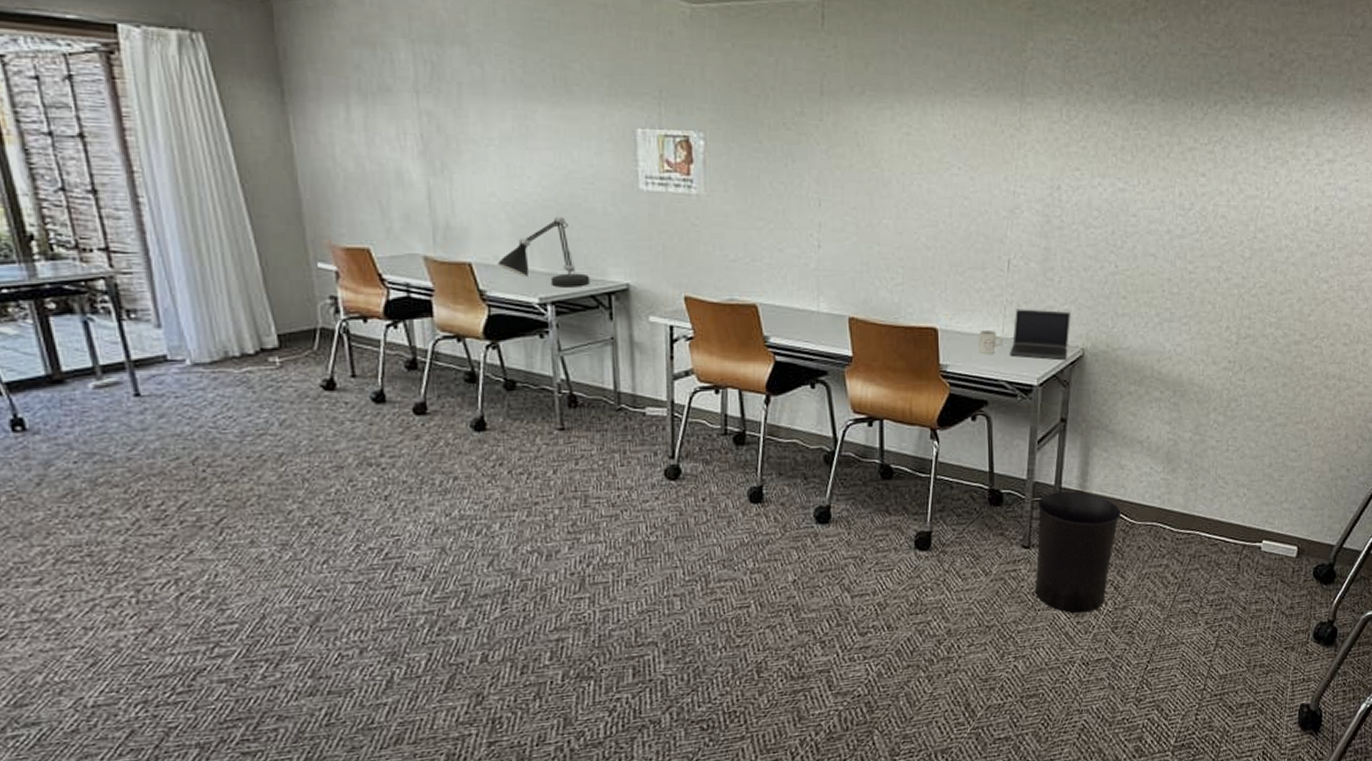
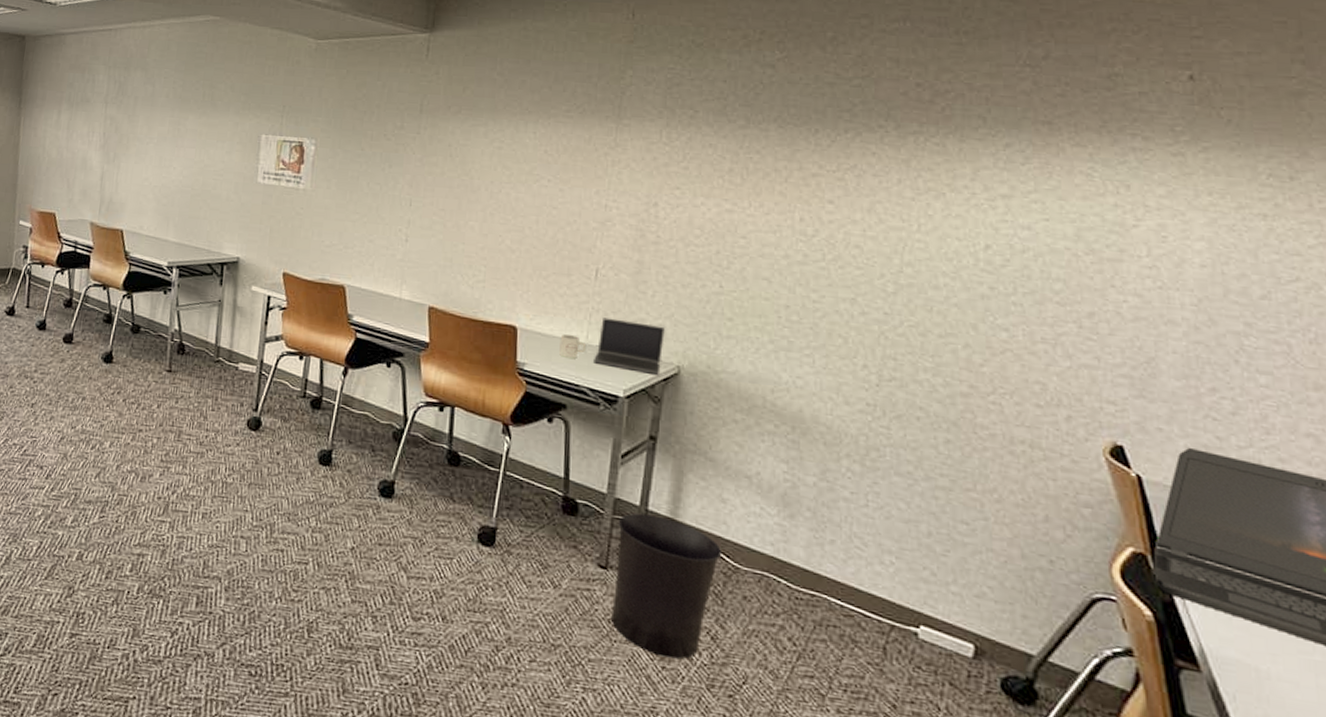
desk lamp: present [497,217,590,288] -> none [141,199,209,256]

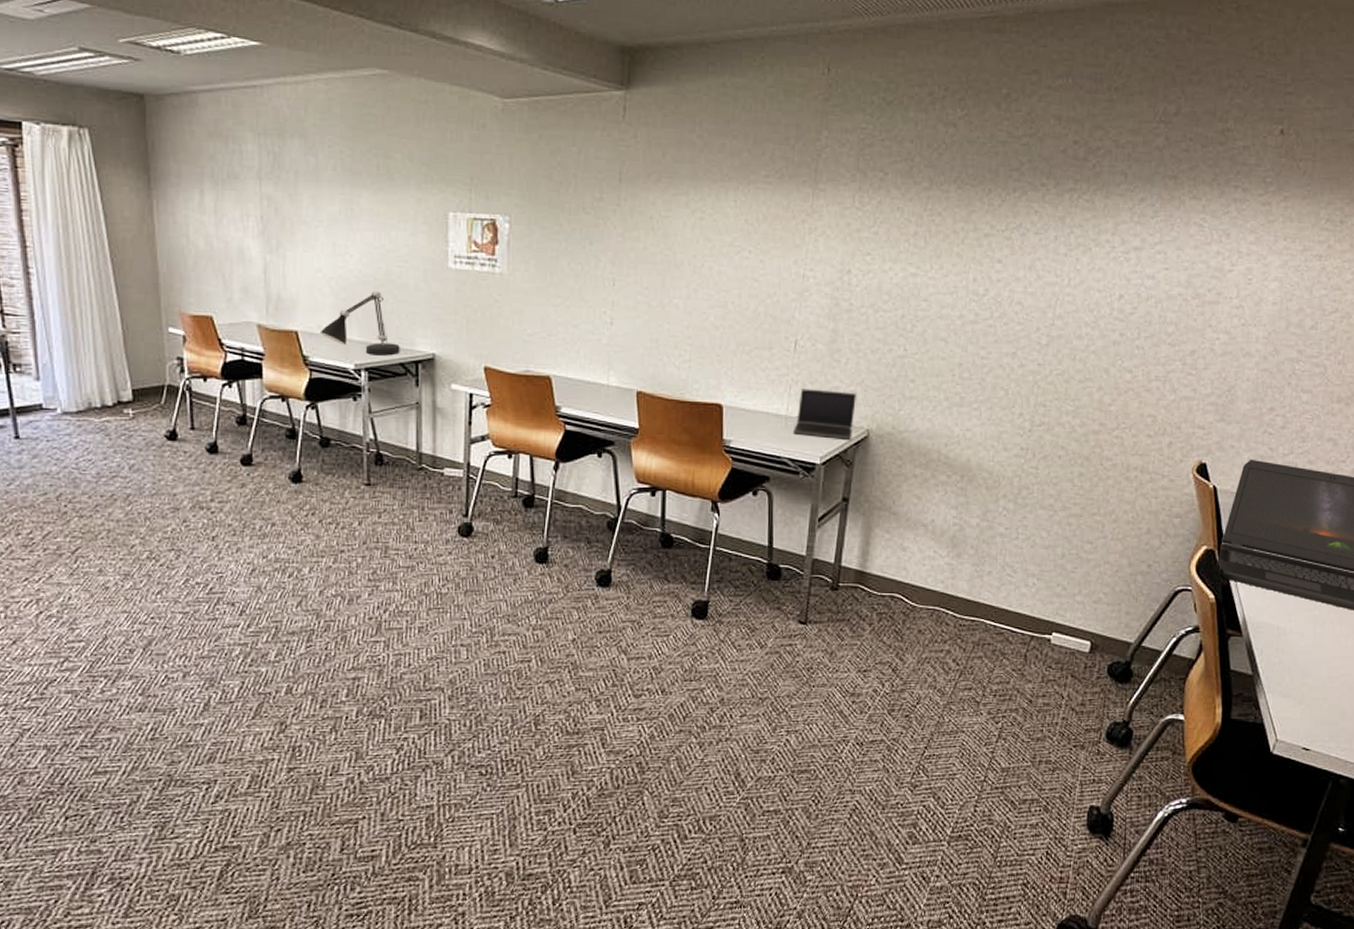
desk lamp: none [141,199,209,256] -> present [319,291,400,356]
mug: present [559,334,587,360] -> none [762,409,787,432]
waste bin: present [611,513,723,659] -> none [810,570,903,693]

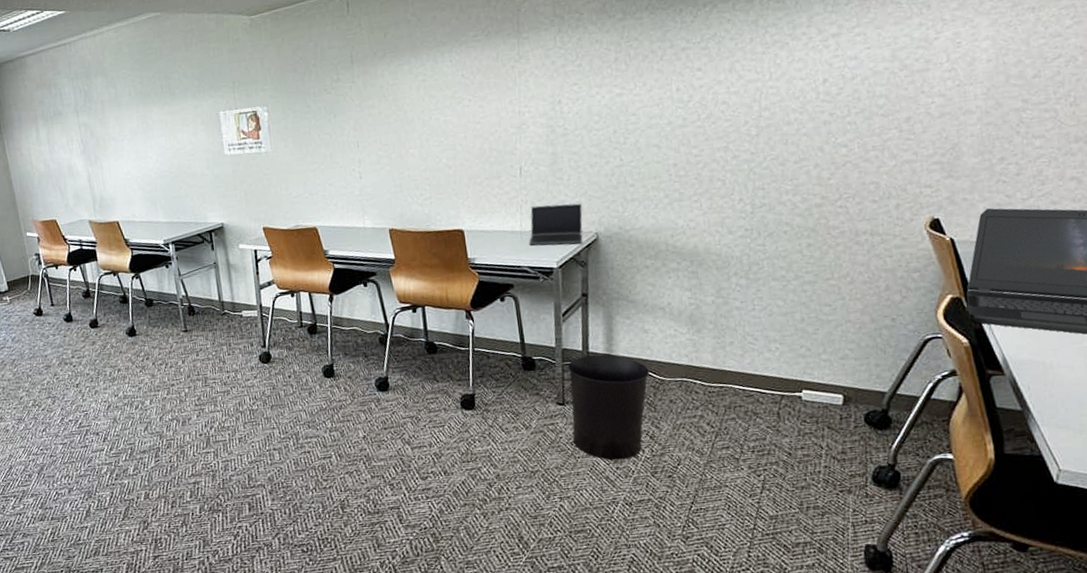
desk lamp: present [319,291,400,356] -> none [134,182,197,231]
waste bin: none [810,570,903,693] -> present [567,354,650,460]

